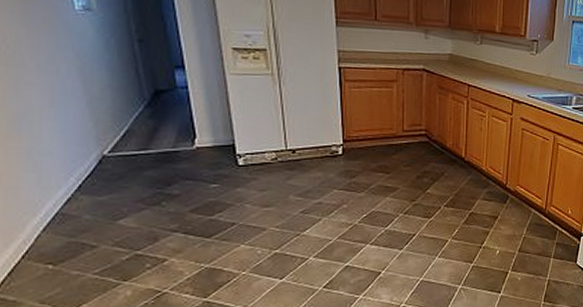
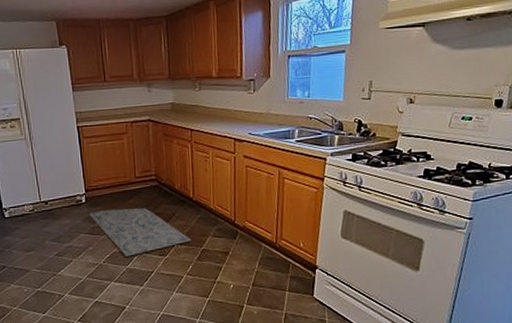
rug: none [346,165,460,217] -> present [90,208,192,257]

